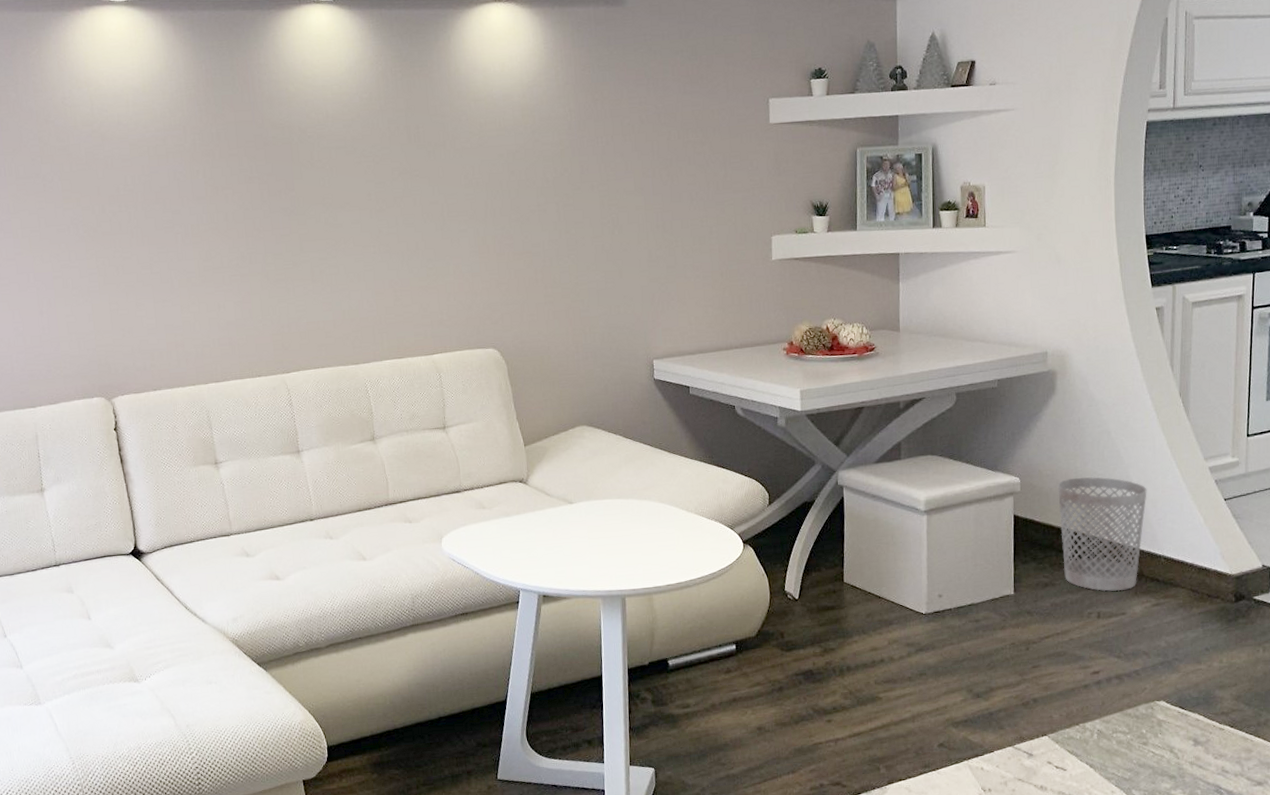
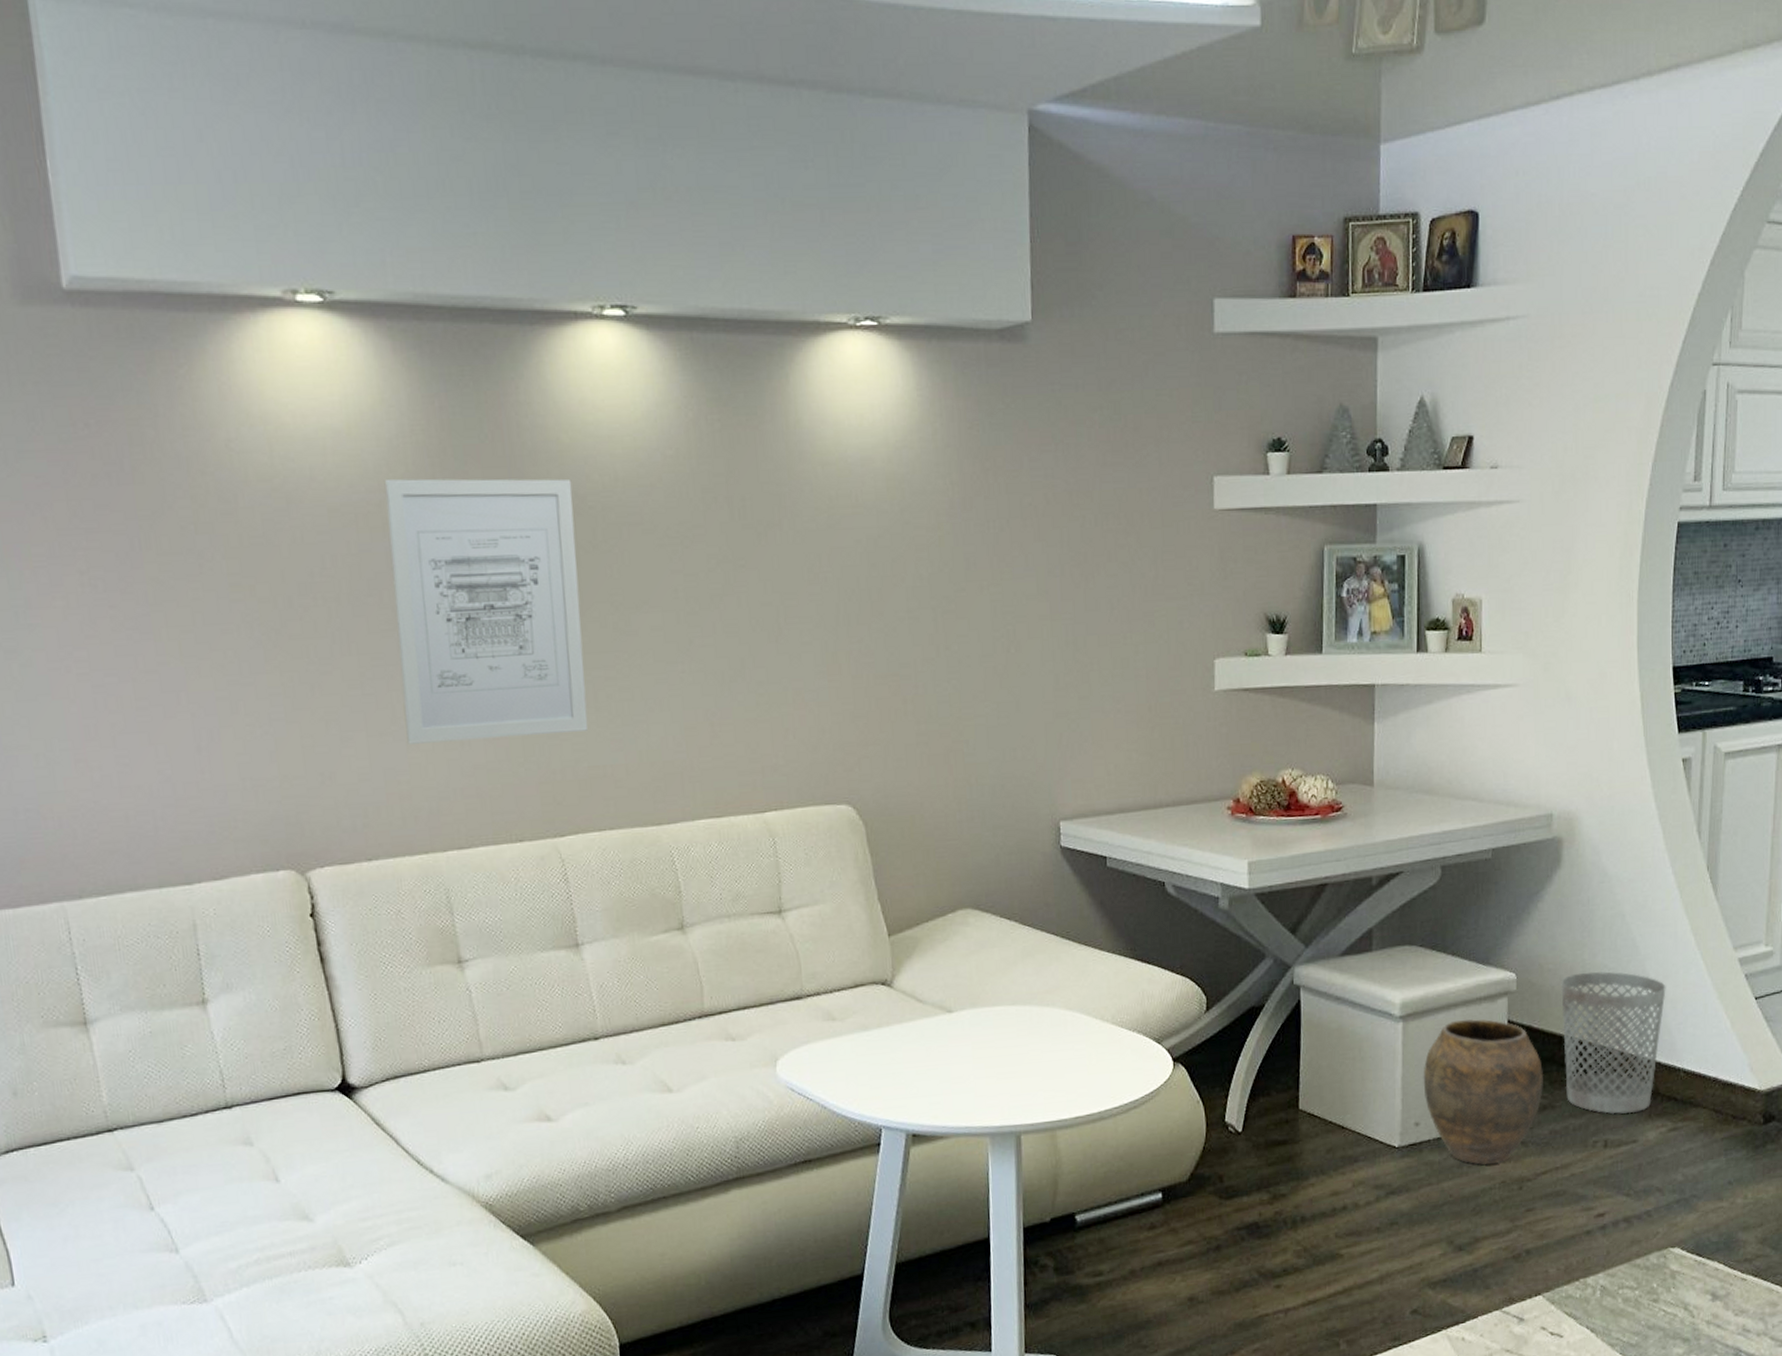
wall art: none [167,117,307,308] -> present [384,478,589,744]
vase: none [944,513,1045,629] -> present [1423,1019,1544,1165]

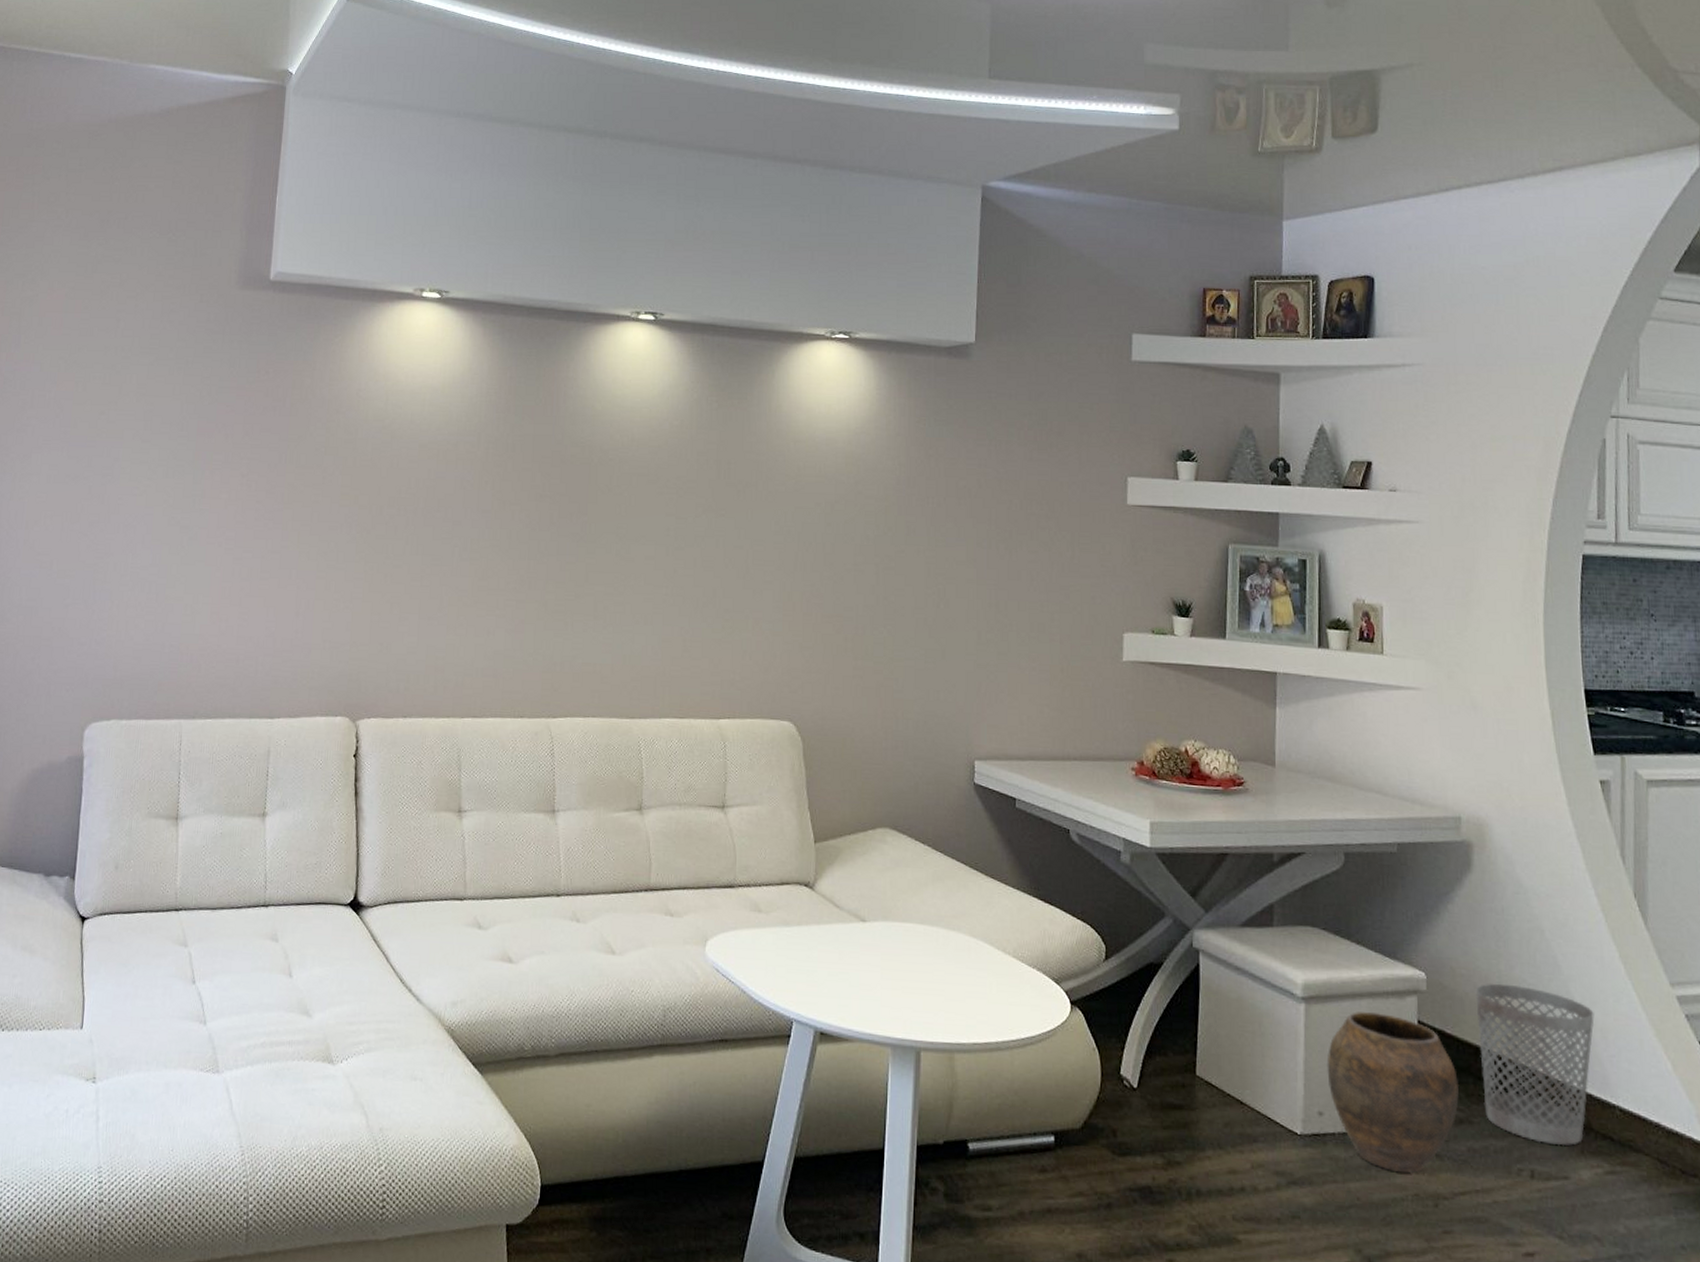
wall art: present [384,478,589,744] -> none [448,426,599,634]

